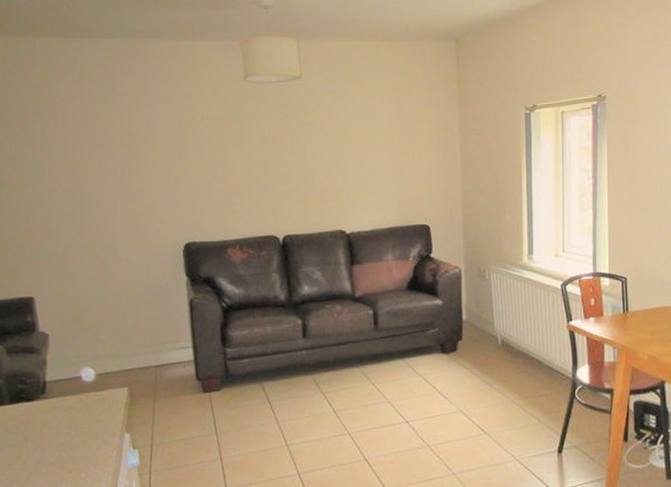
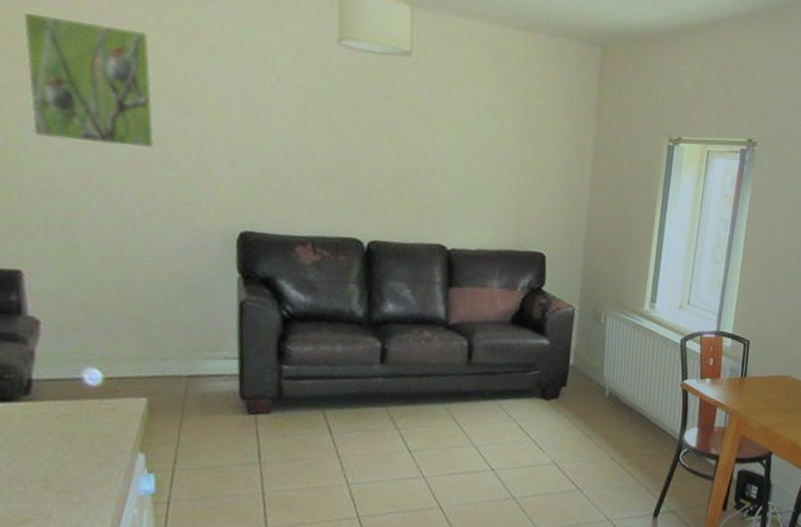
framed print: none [22,99,117,193] -> present [22,11,154,148]

